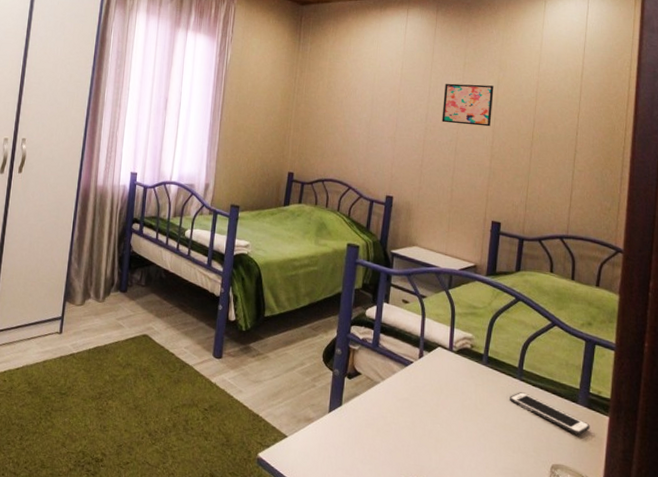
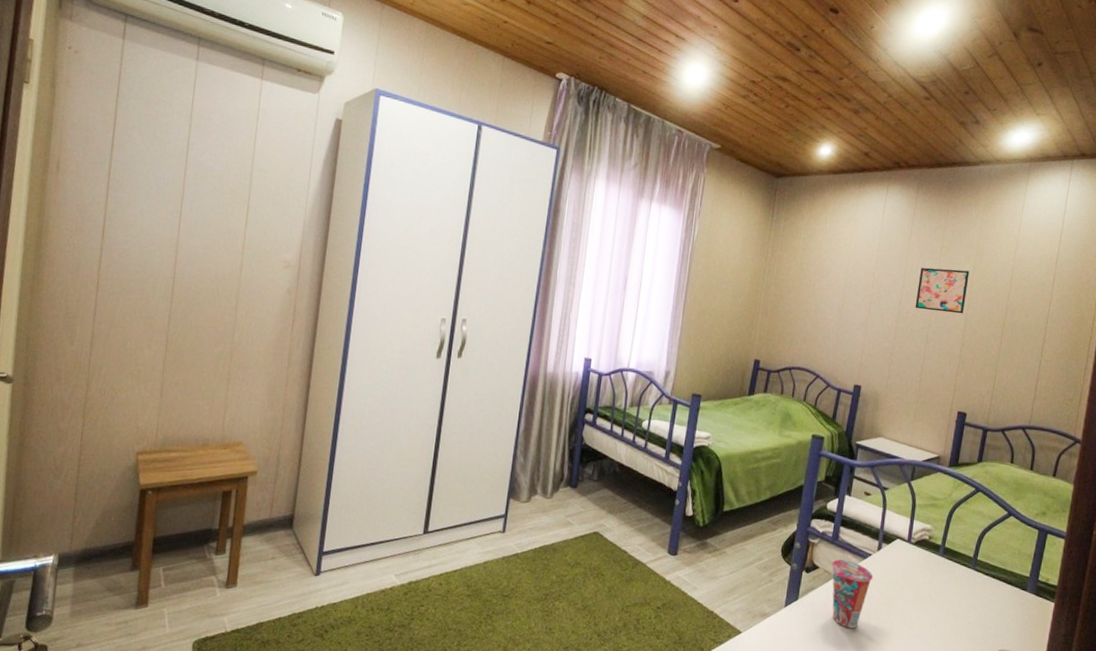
cup: none [374,366,416,437] -> present [832,559,874,629]
cell phone: present [509,392,590,435] -> none [962,581,1036,621]

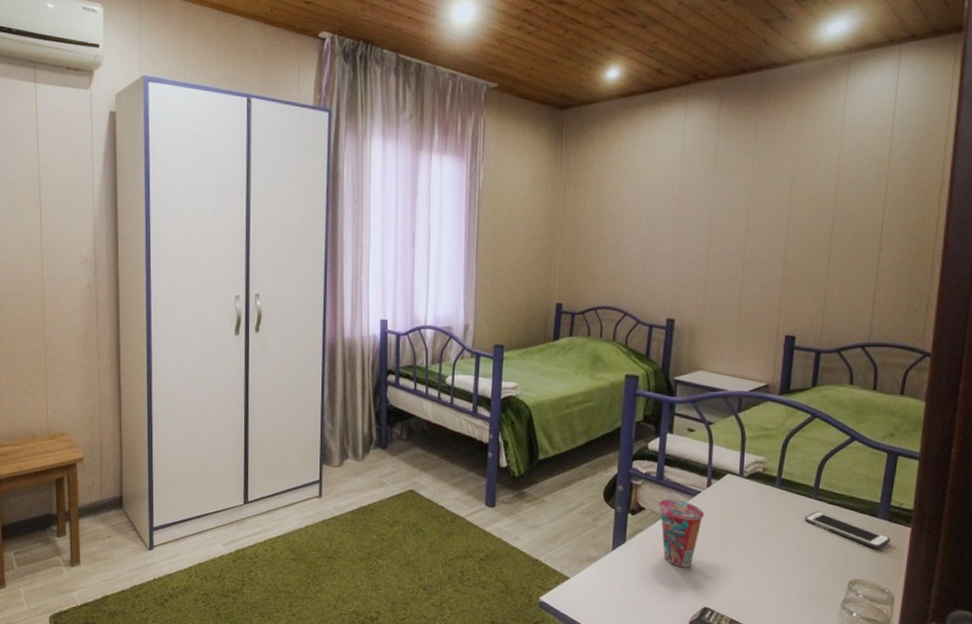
wall art: present [915,267,970,314] -> none [727,183,787,231]
cell phone: none [962,581,1036,621] -> present [804,512,891,549]

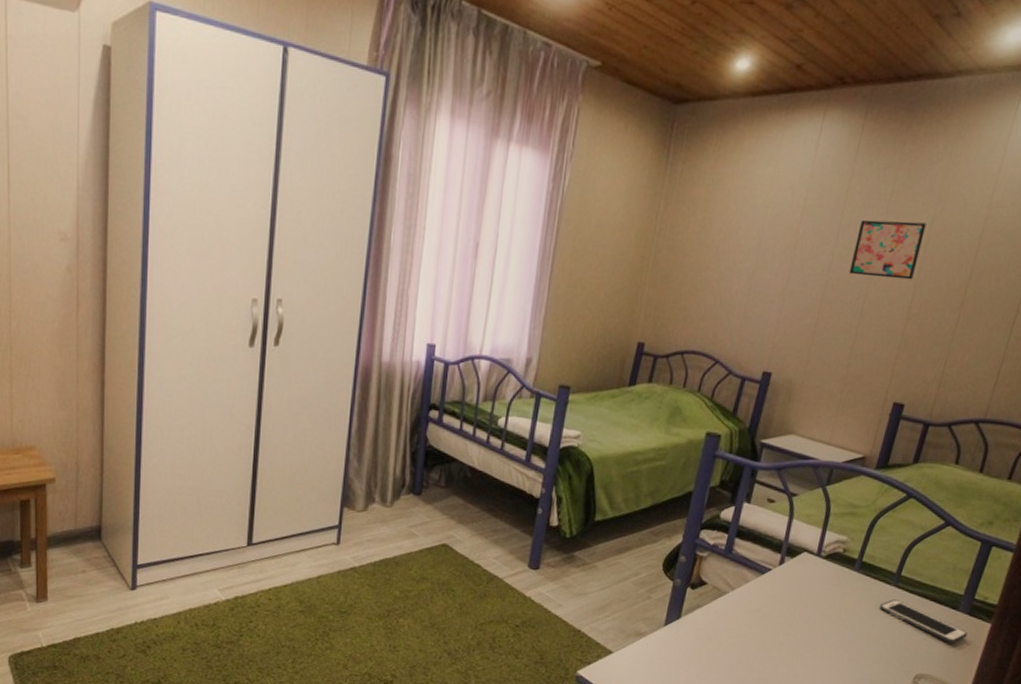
cup: present [659,499,705,568] -> none [720,574,772,650]
wall art: none [727,183,787,231] -> present [849,220,927,280]

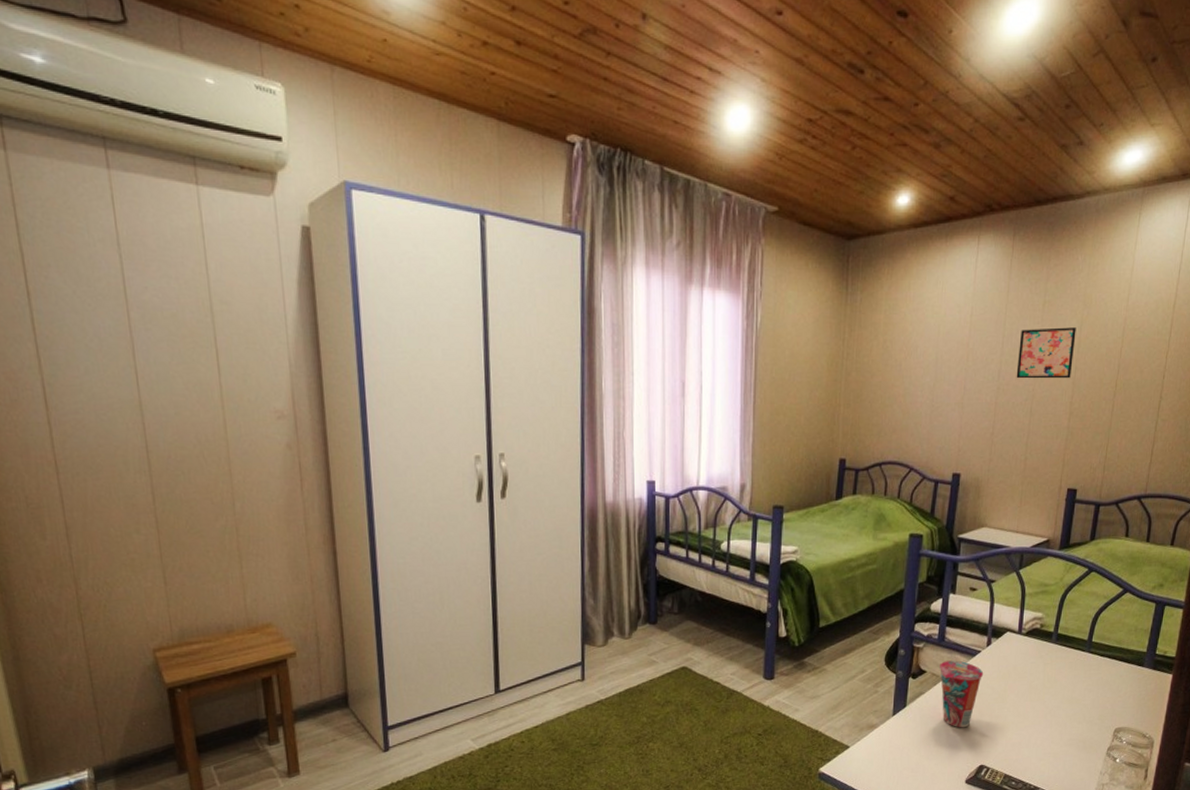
cup: none [720,574,772,650] -> present [940,660,984,728]
cell phone: present [878,599,968,644] -> none [1076,664,1154,696]

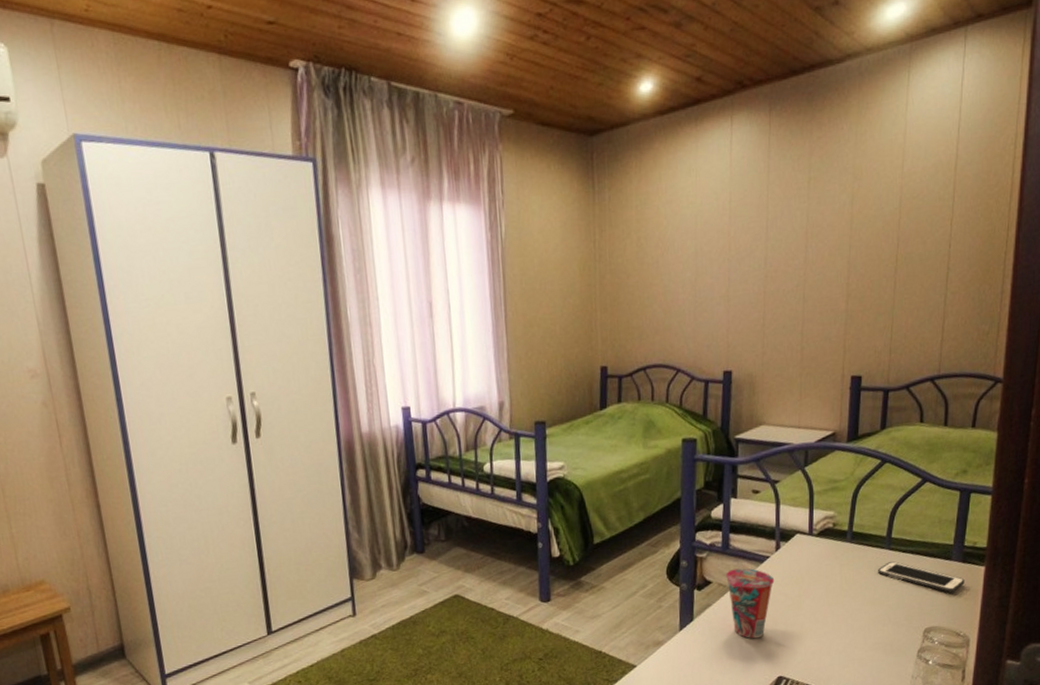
wall art: present [1016,327,1076,379] -> none [784,202,847,264]
cell phone: none [1076,664,1154,696] -> present [877,561,965,593]

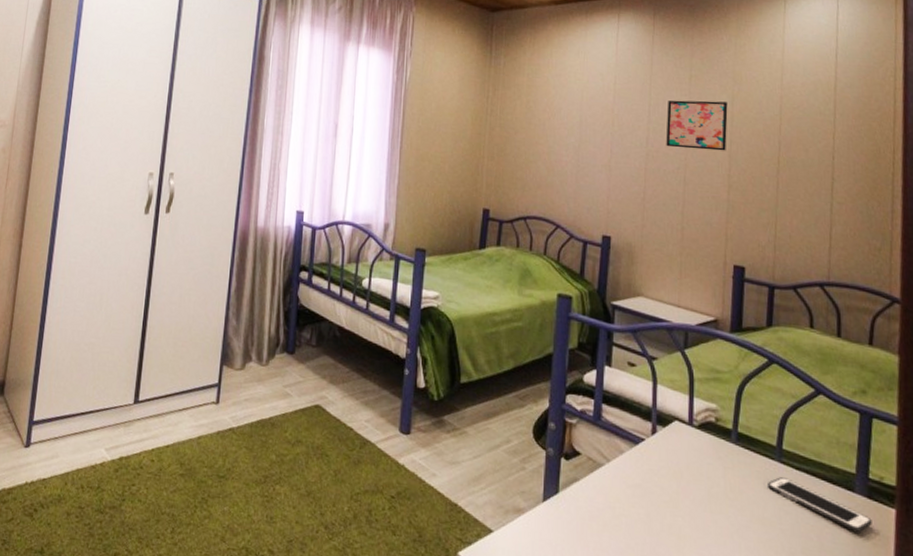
cup: present [726,568,775,639] -> none [597,444,650,533]
wall art: none [784,202,847,264] -> present [666,100,728,151]

